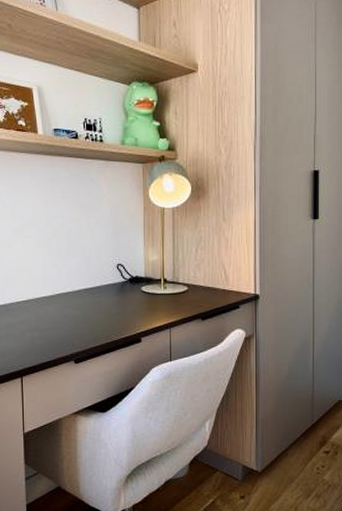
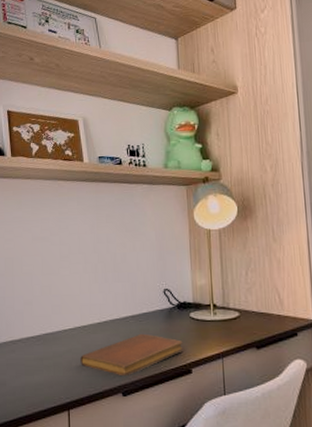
notebook: none [33,305,134,346] -> present [80,333,184,377]

